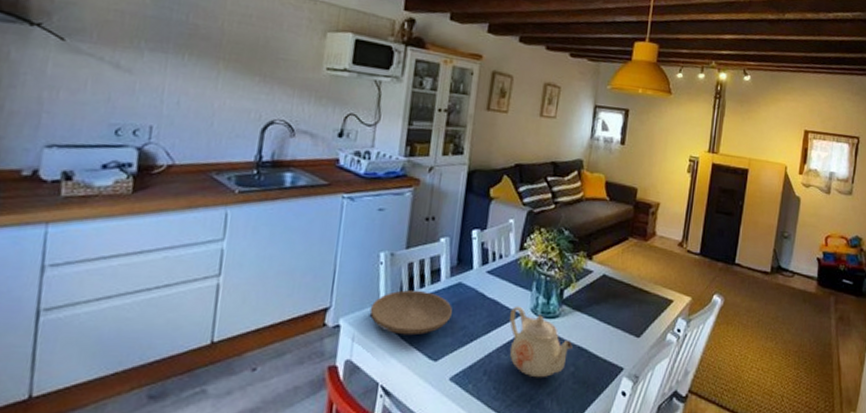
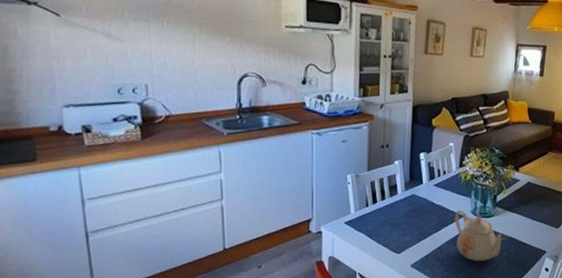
plate: present [369,289,452,336] -> none [343,202,409,236]

